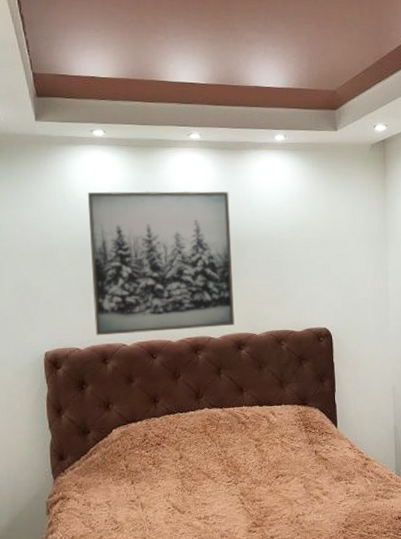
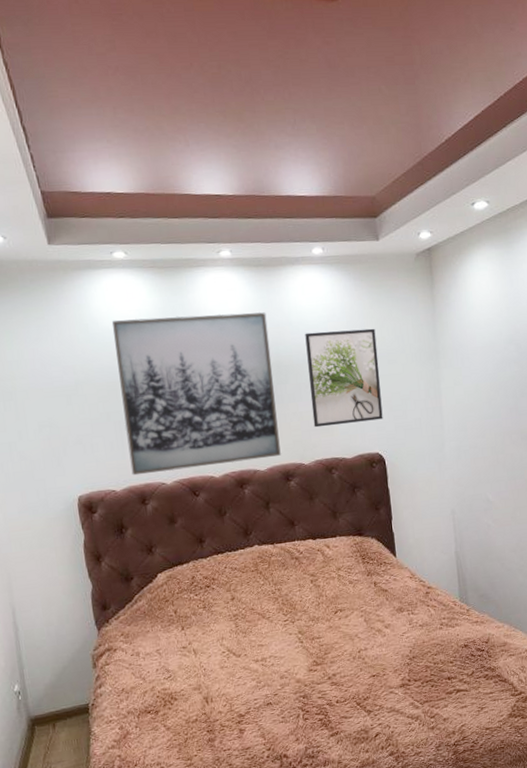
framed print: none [263,211,332,301] -> present [305,328,383,428]

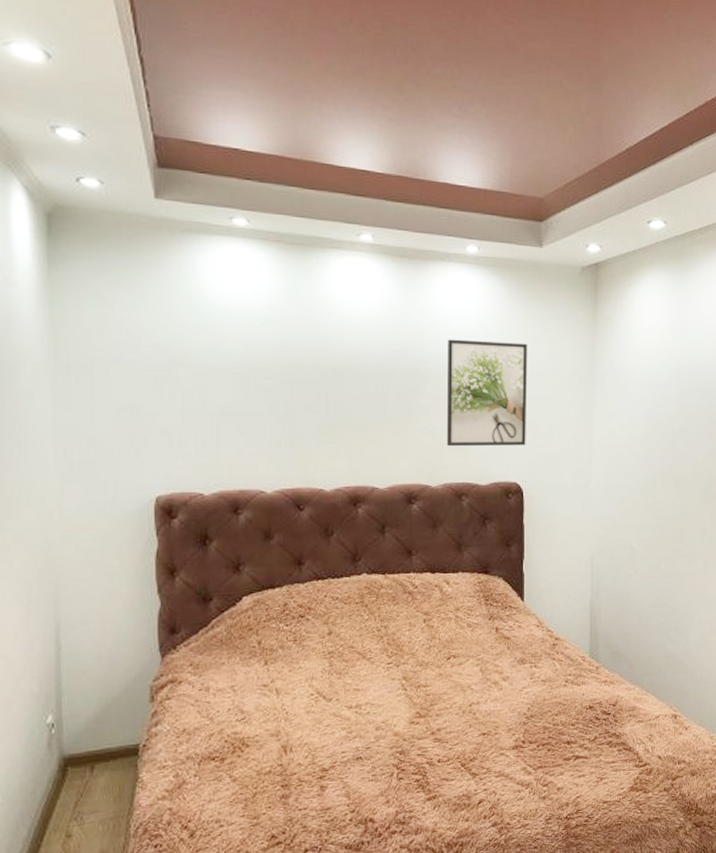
wall art: present [111,312,281,476] -> none [221,296,406,479]

